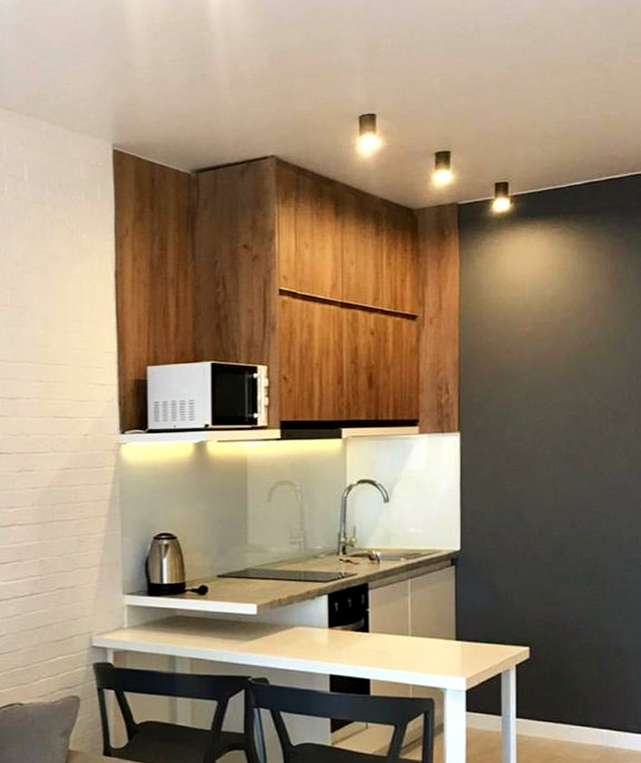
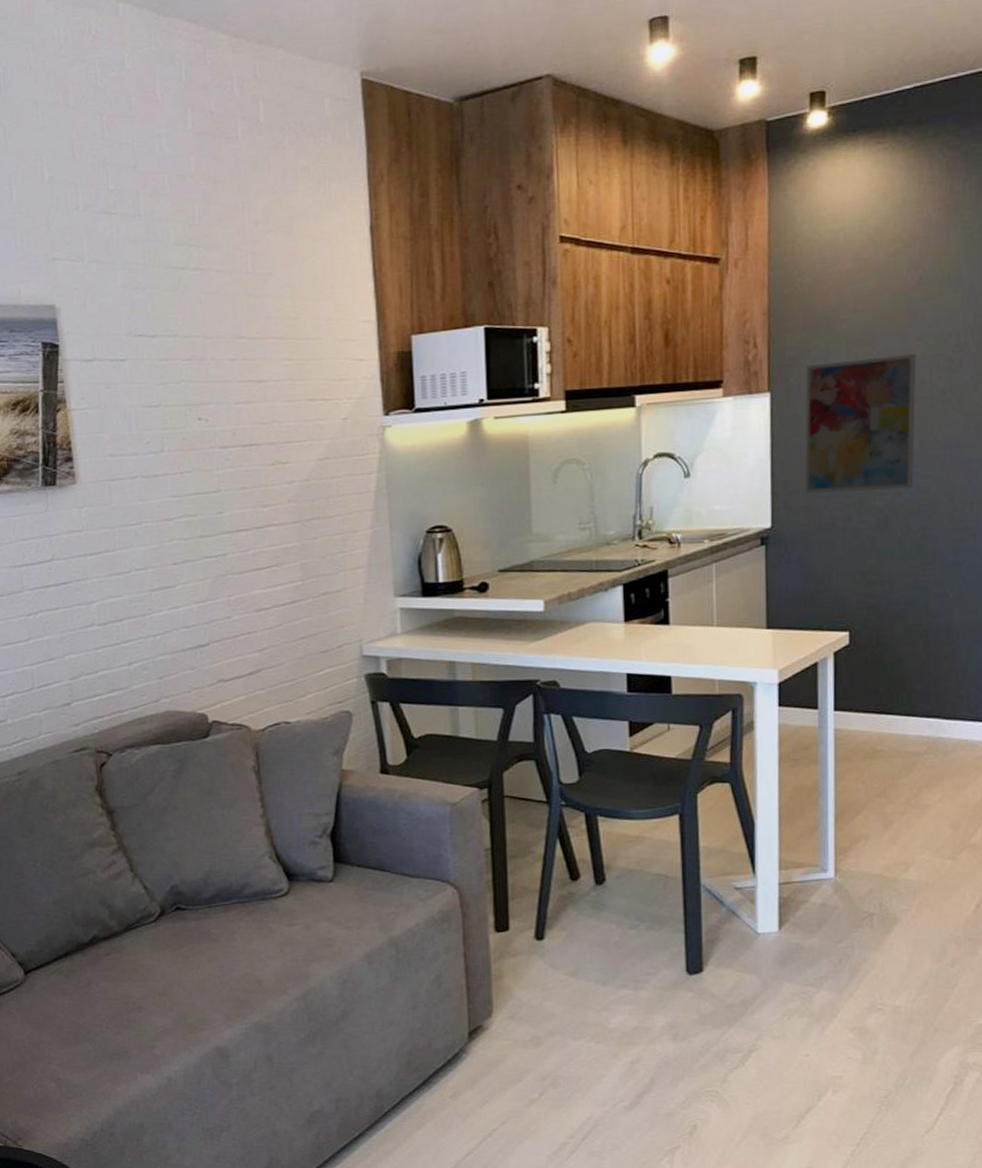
wall art: none [490,406,588,523] -> present [805,354,917,494]

